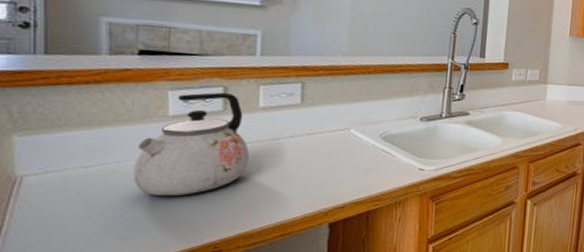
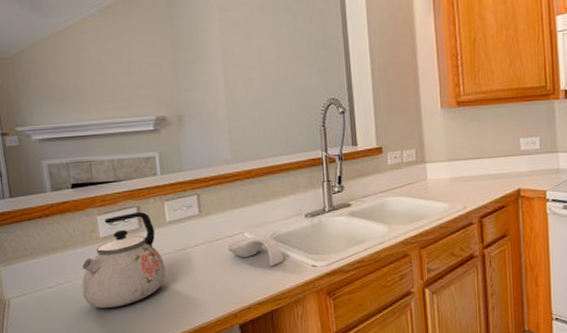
spoon rest: none [328,134,390,166] -> present [227,235,284,267]

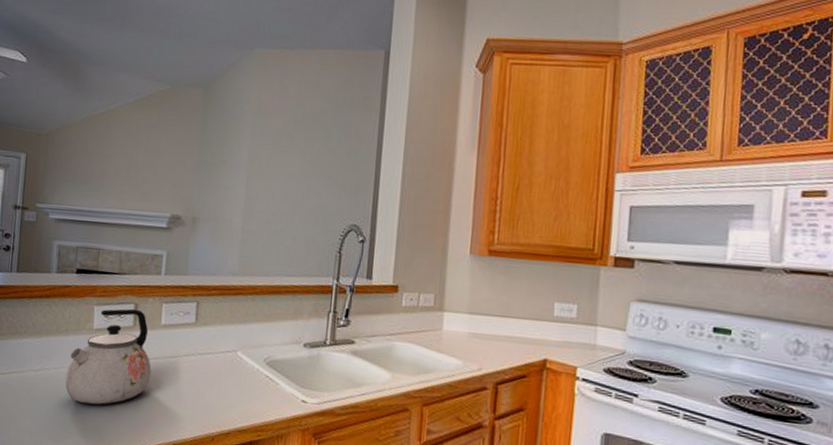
spoon rest: present [227,235,284,267] -> none [217,356,274,393]

